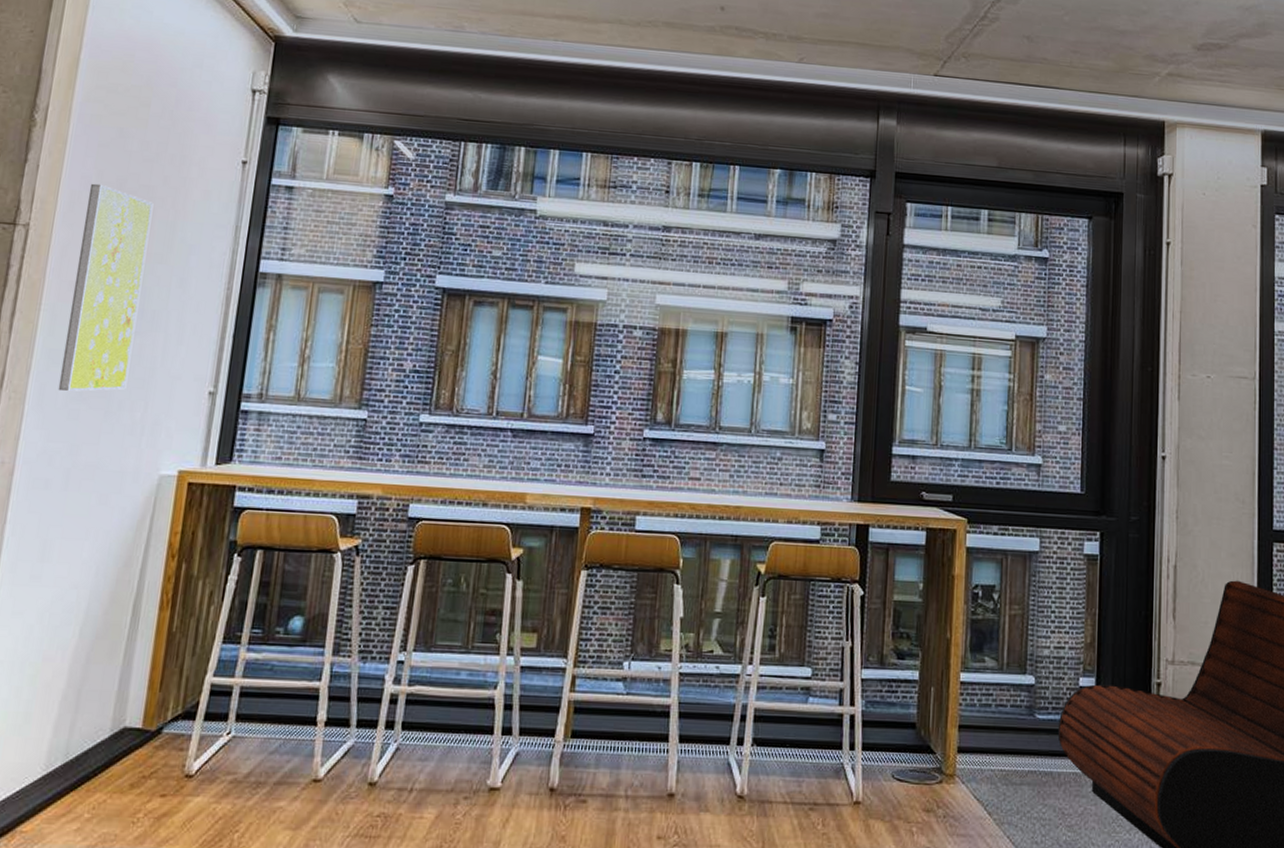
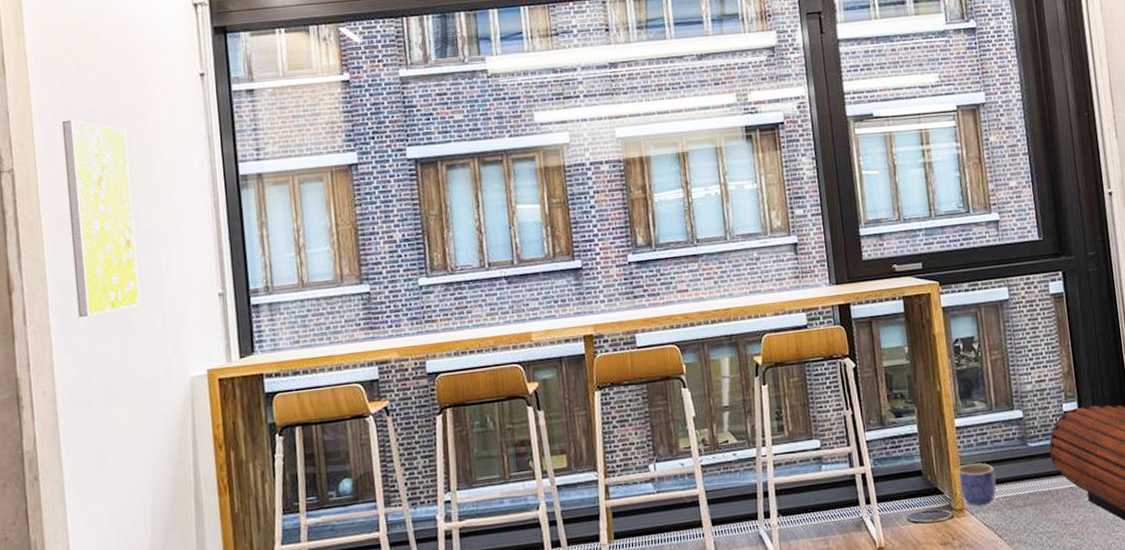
planter: none [953,724,995,774] -> present [958,462,997,505]

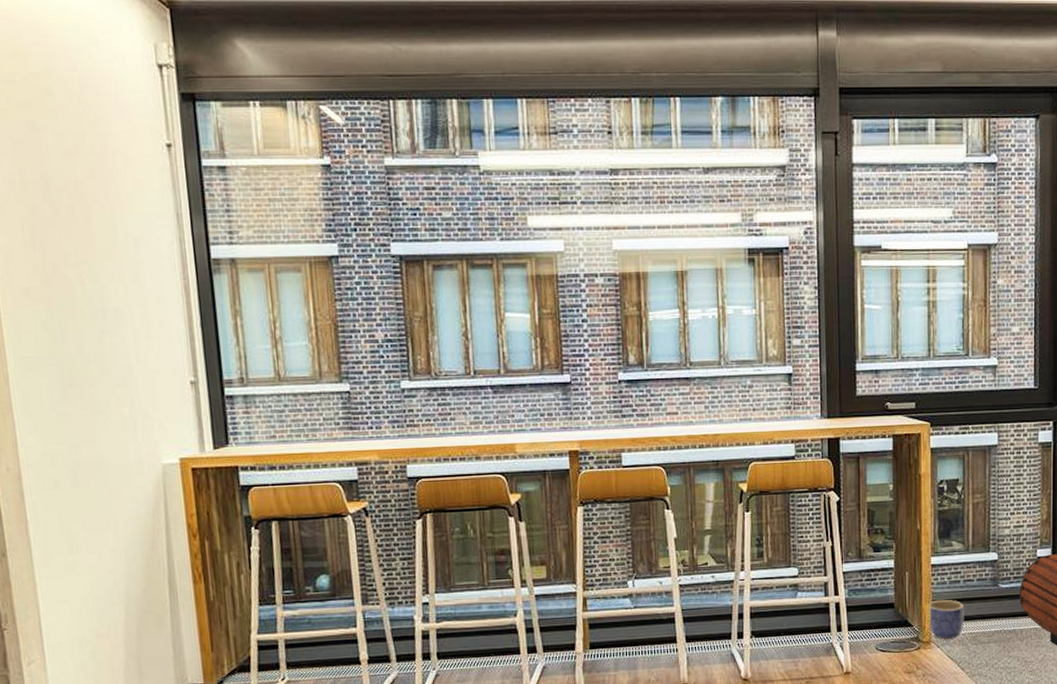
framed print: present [61,119,141,317] -> none [15,183,108,395]

